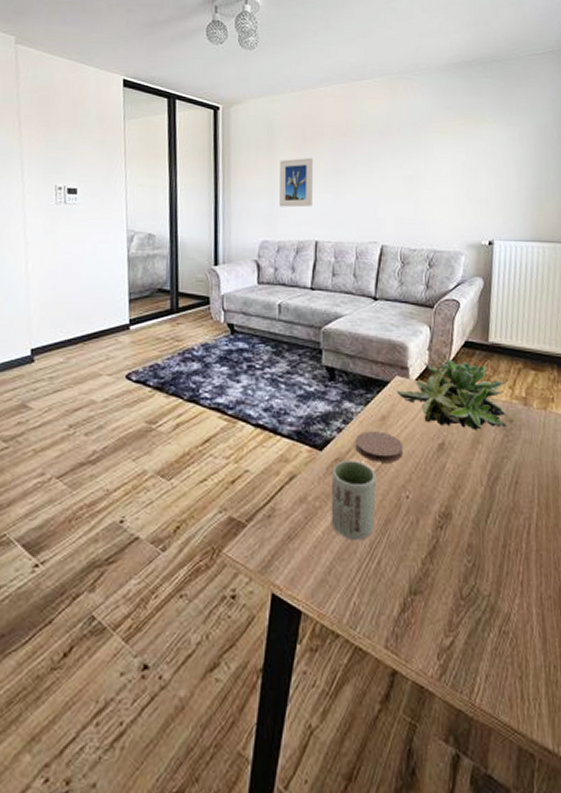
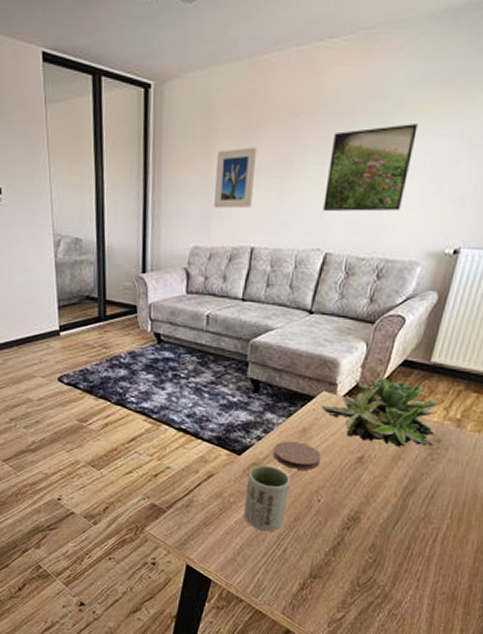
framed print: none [374,142,442,211] -> present [323,124,418,212]

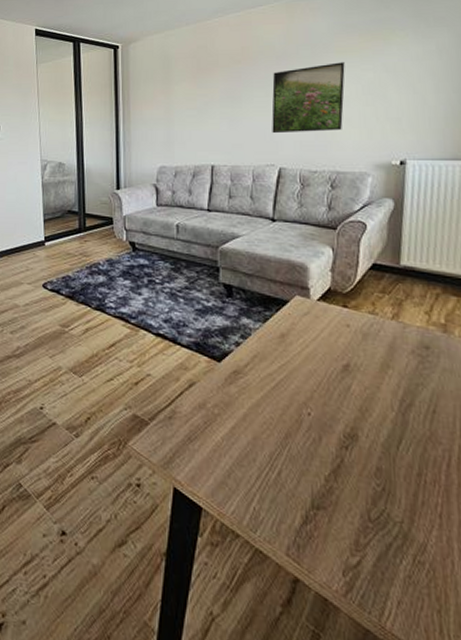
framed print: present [214,146,258,209] -> none [176,86,209,135]
cup: present [243,465,290,532] -> none [229,373,276,450]
coaster: present [273,441,322,470] -> none [253,347,305,379]
succulent plant: present [321,376,445,448] -> none [296,280,424,356]

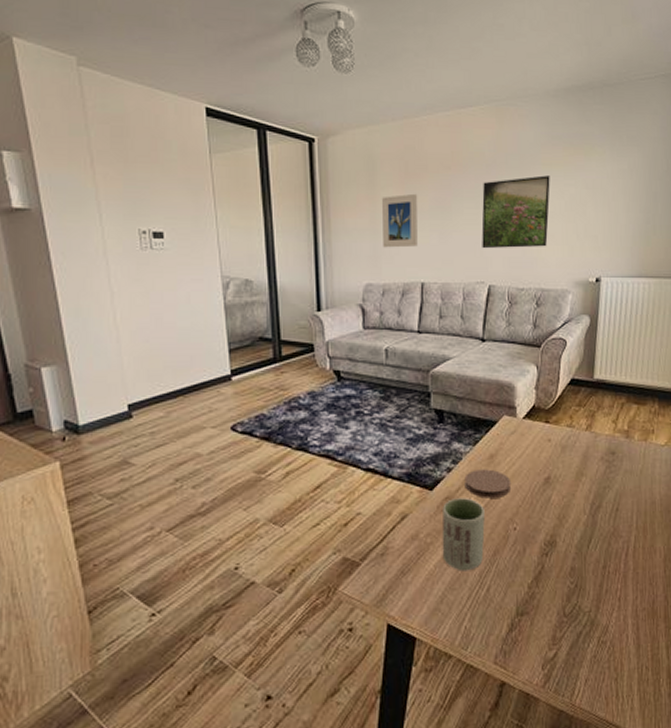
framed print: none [176,86,209,135] -> present [382,193,418,248]
cup: none [229,373,276,450] -> present [442,498,485,572]
coaster: none [253,347,305,379] -> present [464,469,512,498]

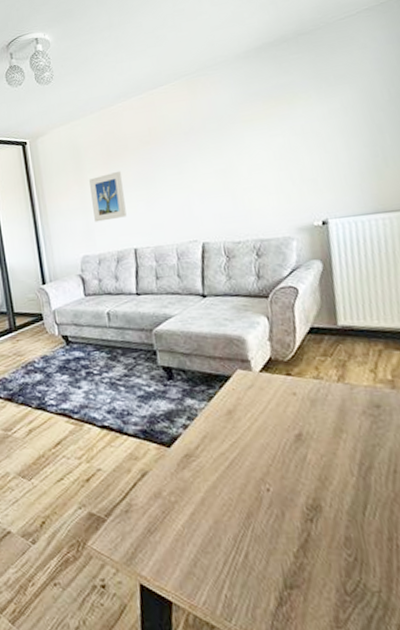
cup: present [442,498,485,572] -> none [183,455,236,534]
coaster: present [464,469,512,498] -> none [202,425,257,456]
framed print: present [481,175,550,249] -> none [183,131,260,210]

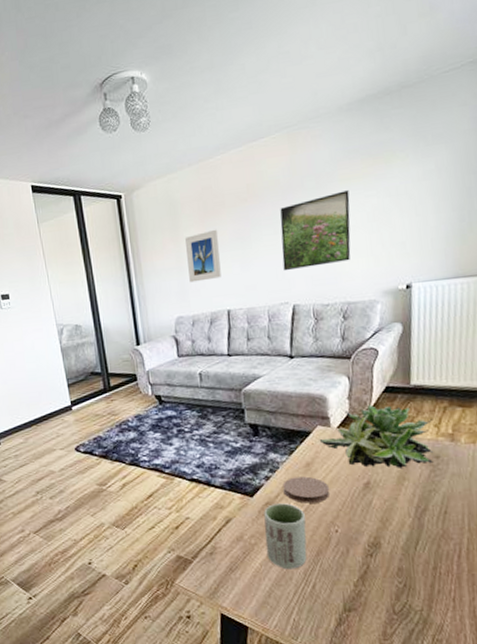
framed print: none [183,131,260,210] -> present [280,190,351,271]
cup: none [183,455,236,534] -> present [264,503,307,570]
coaster: none [202,425,257,456] -> present [282,476,330,503]
succulent plant: none [240,346,374,420] -> present [319,404,434,469]

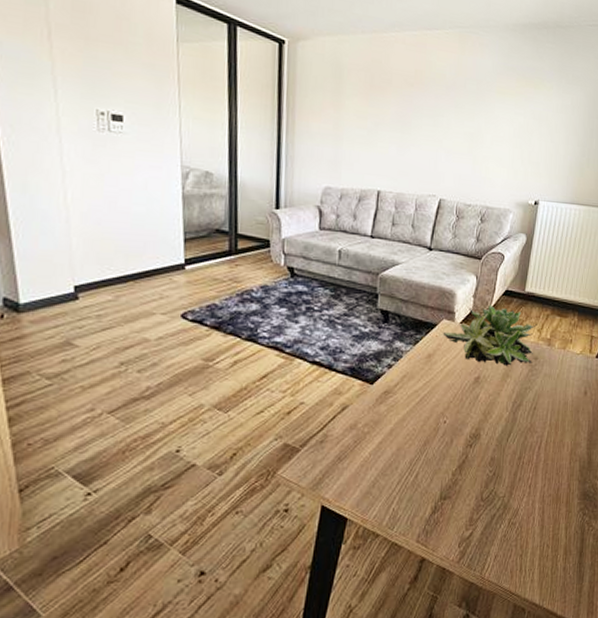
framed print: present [185,229,221,283] -> none [344,105,381,156]
cup: present [264,503,307,570] -> none [377,392,419,459]
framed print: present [280,190,351,271] -> none [436,102,503,169]
coaster: present [282,476,330,503] -> none [403,367,445,394]

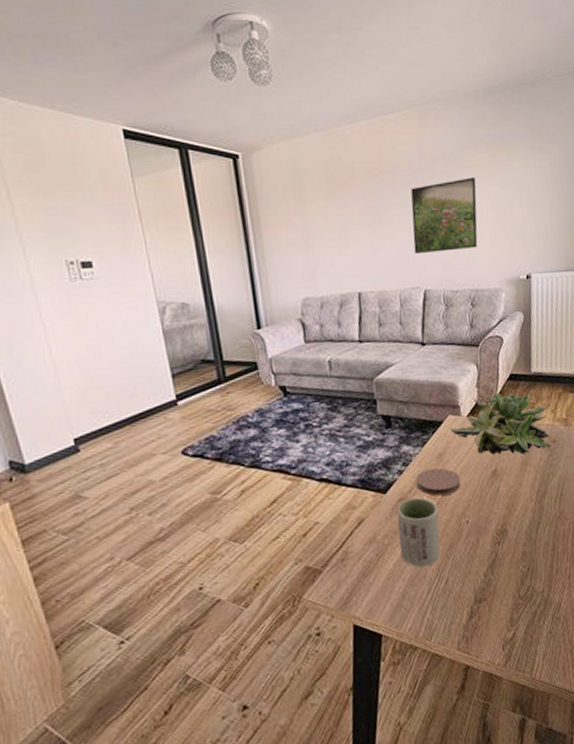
cup: none [377,392,419,459] -> present [397,497,440,568]
coaster: none [403,367,445,394] -> present [415,468,461,496]
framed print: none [436,102,503,169] -> present [411,177,478,255]

